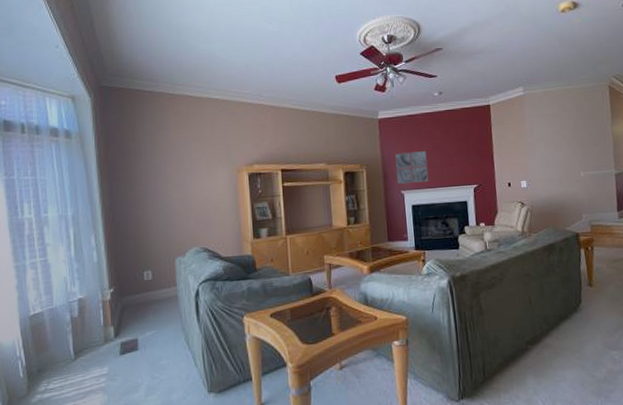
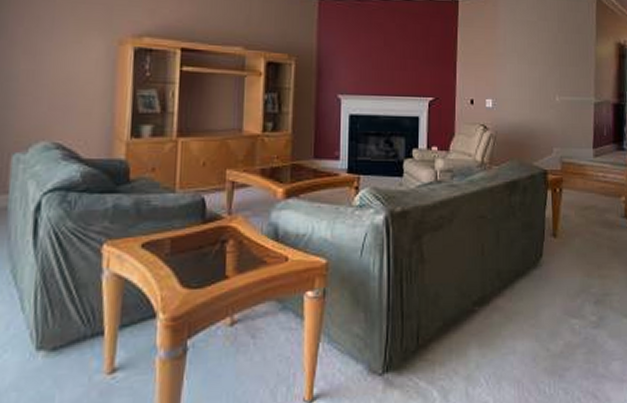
wall art: present [394,151,429,184] -> none [334,45,375,87]

